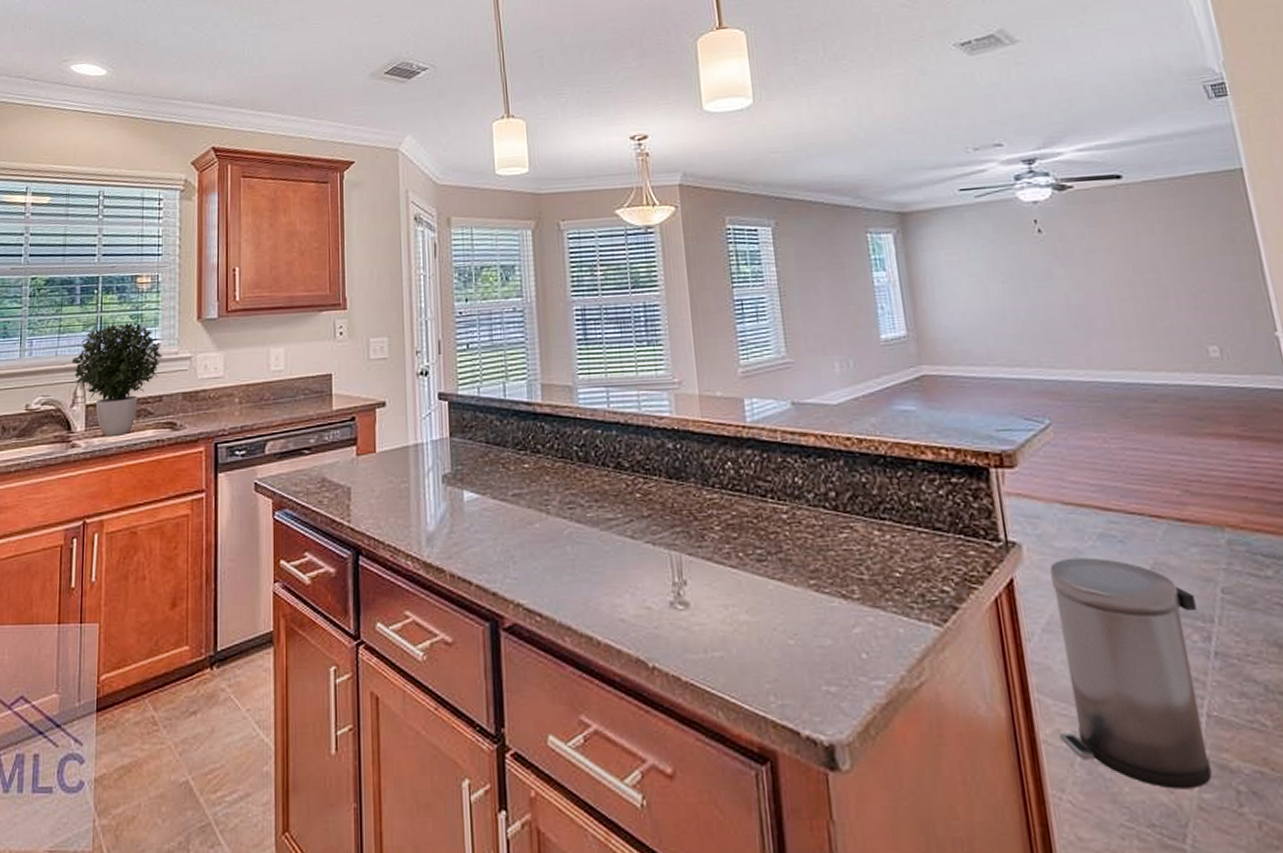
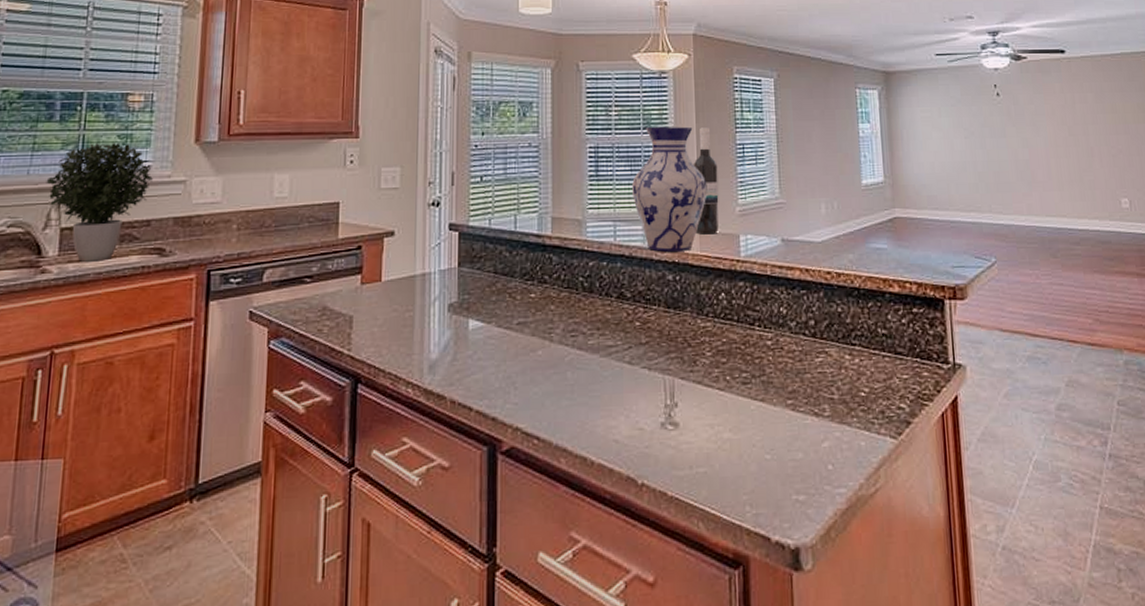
vase: none [623,283,705,418] -> present [632,126,708,252]
wine bottle: none [687,283,720,399] -> present [693,127,719,235]
pedal bin: present [1050,557,1212,789] -> none [986,376,1100,571]

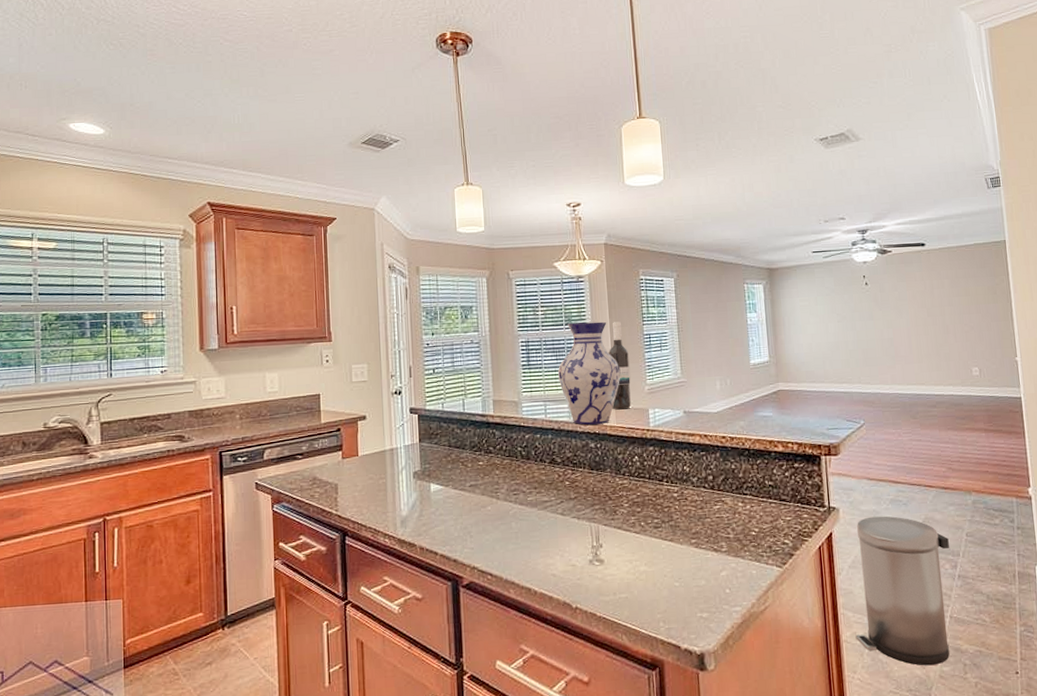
potted plant: present [46,143,153,262] -> none [85,353,169,448]
pedal bin: none [986,376,1100,571] -> present [855,516,950,666]

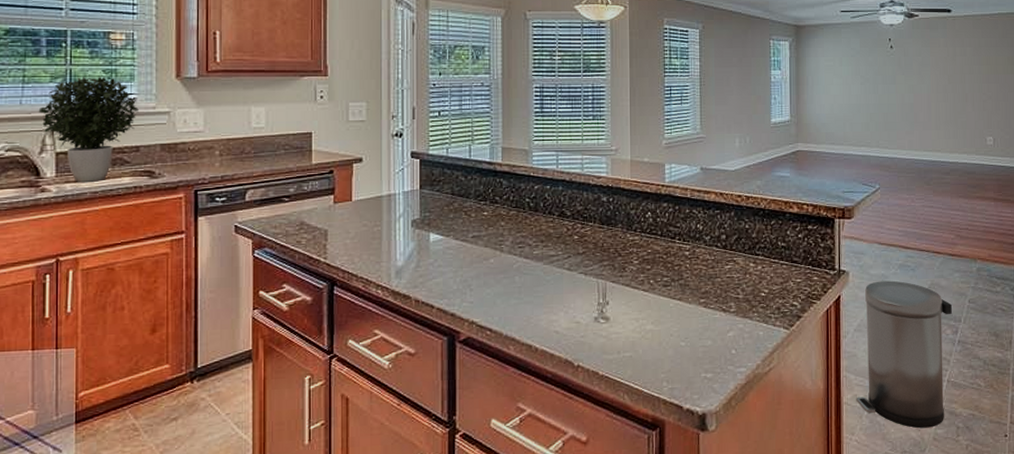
potted plant: none [85,353,169,448] -> present [38,77,139,182]
vase: present [558,321,621,425] -> none [573,70,638,178]
wine bottle: present [608,321,631,410] -> none [626,71,648,163]

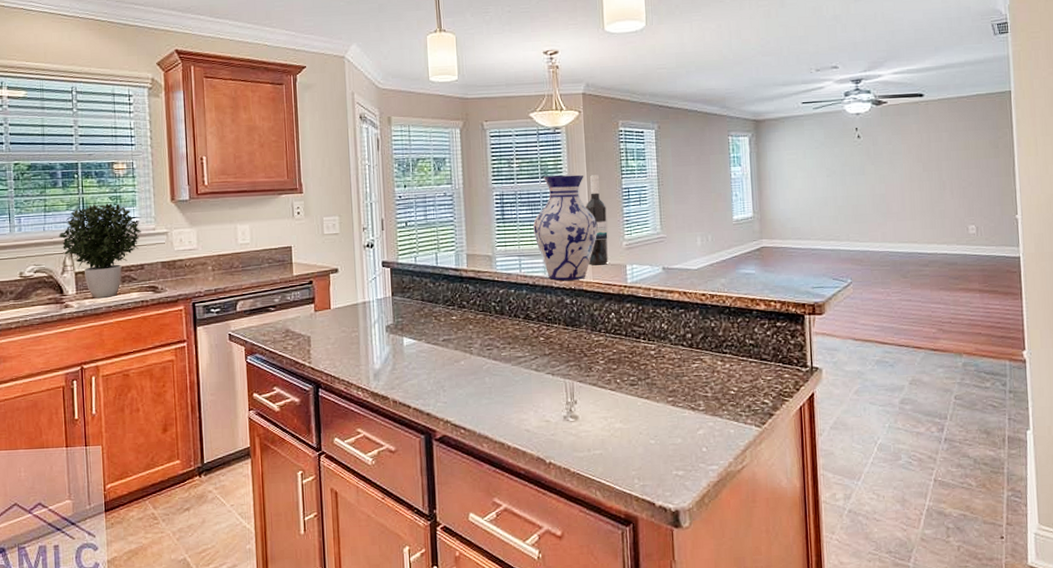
vase: none [573,70,638,178] -> present [533,174,598,281]
wine bottle: none [626,71,648,163] -> present [585,175,608,266]
pedal bin: present [856,280,952,428] -> none [835,377,936,528]

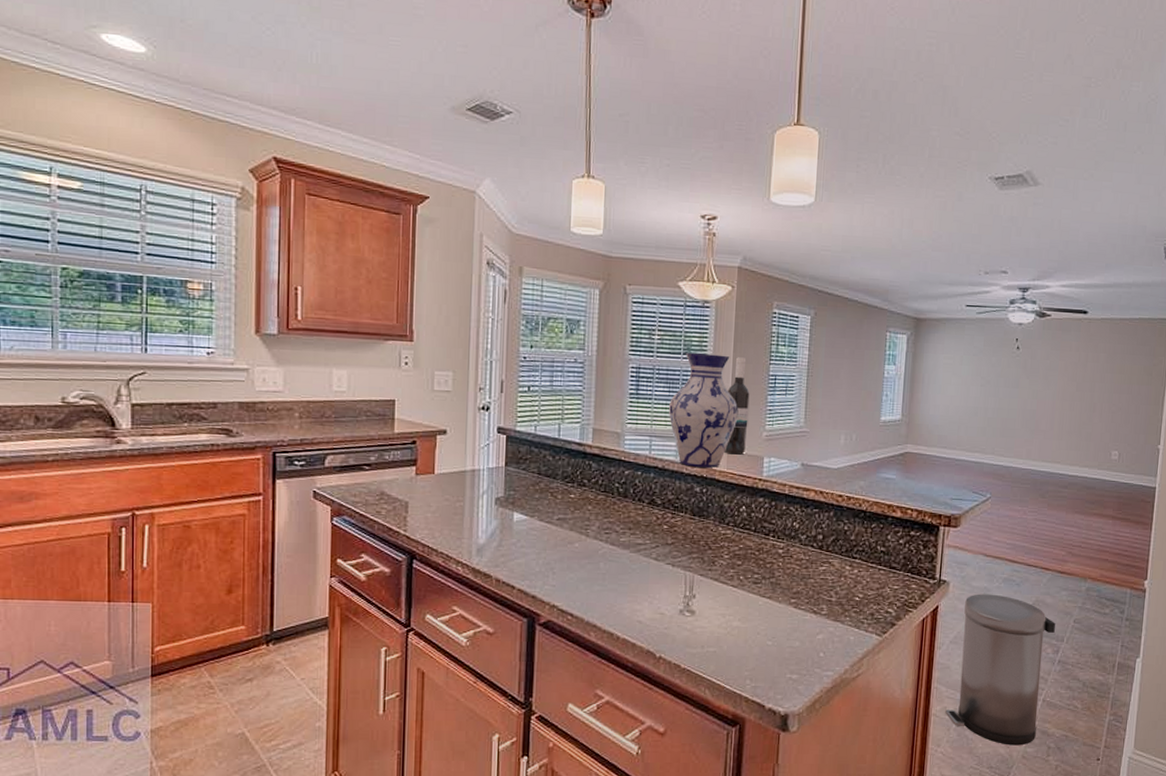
potted plant: present [59,203,141,298] -> none [113,326,216,437]
pedal bin: none [835,377,936,528] -> present [945,594,1055,746]

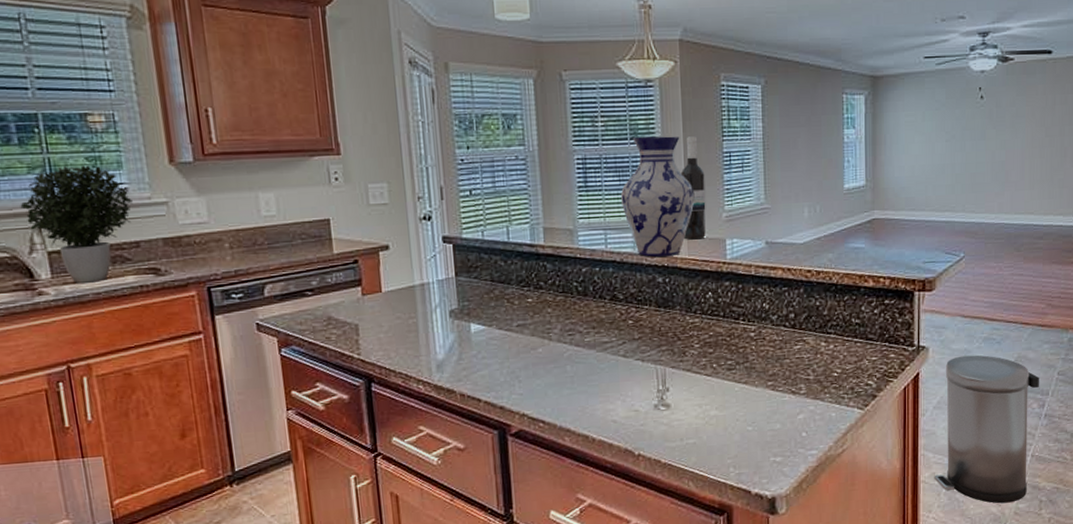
potted plant: none [113,326,216,437] -> present [20,165,133,283]

